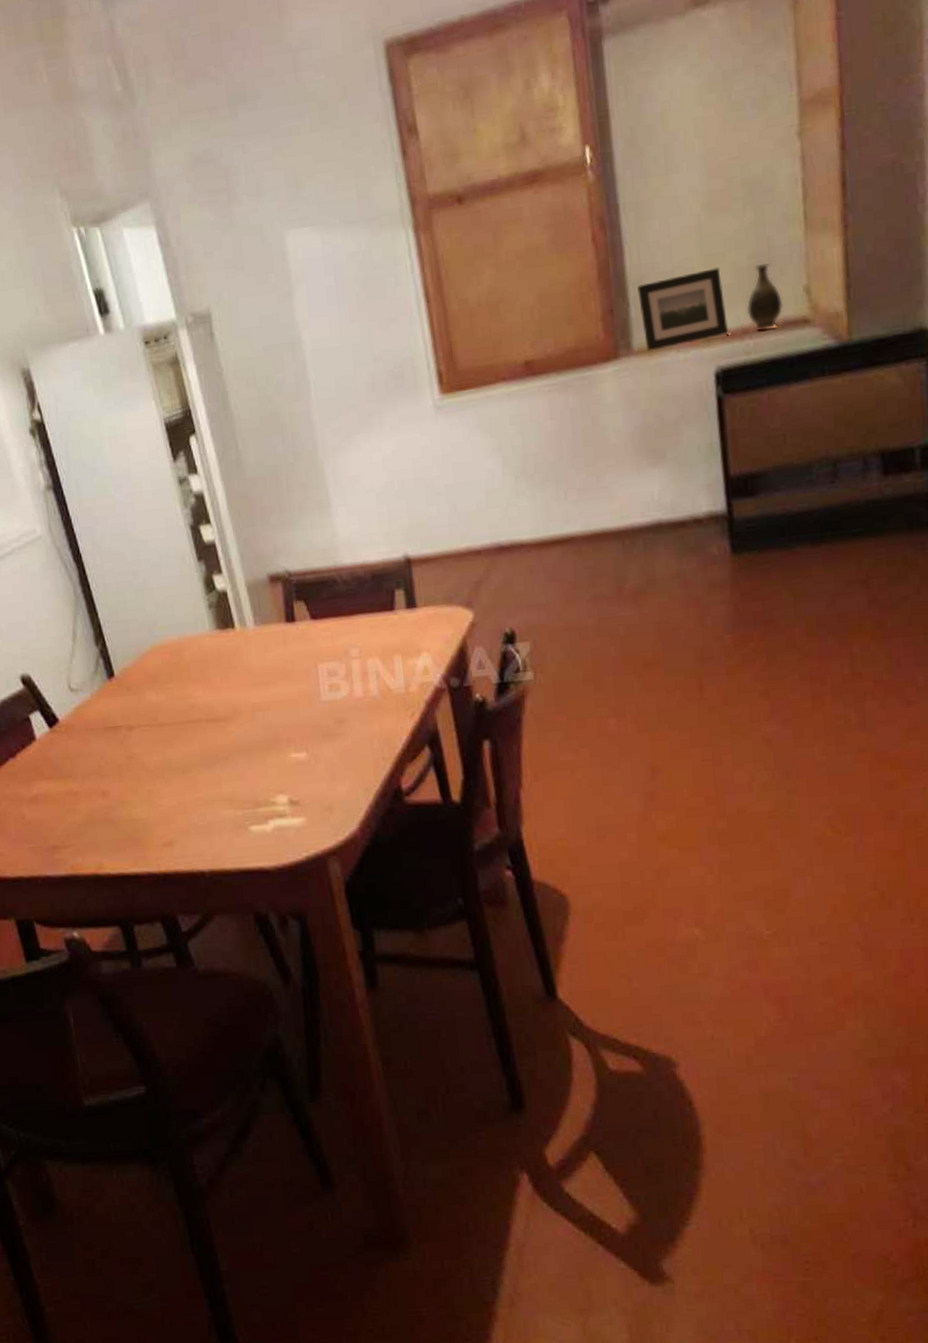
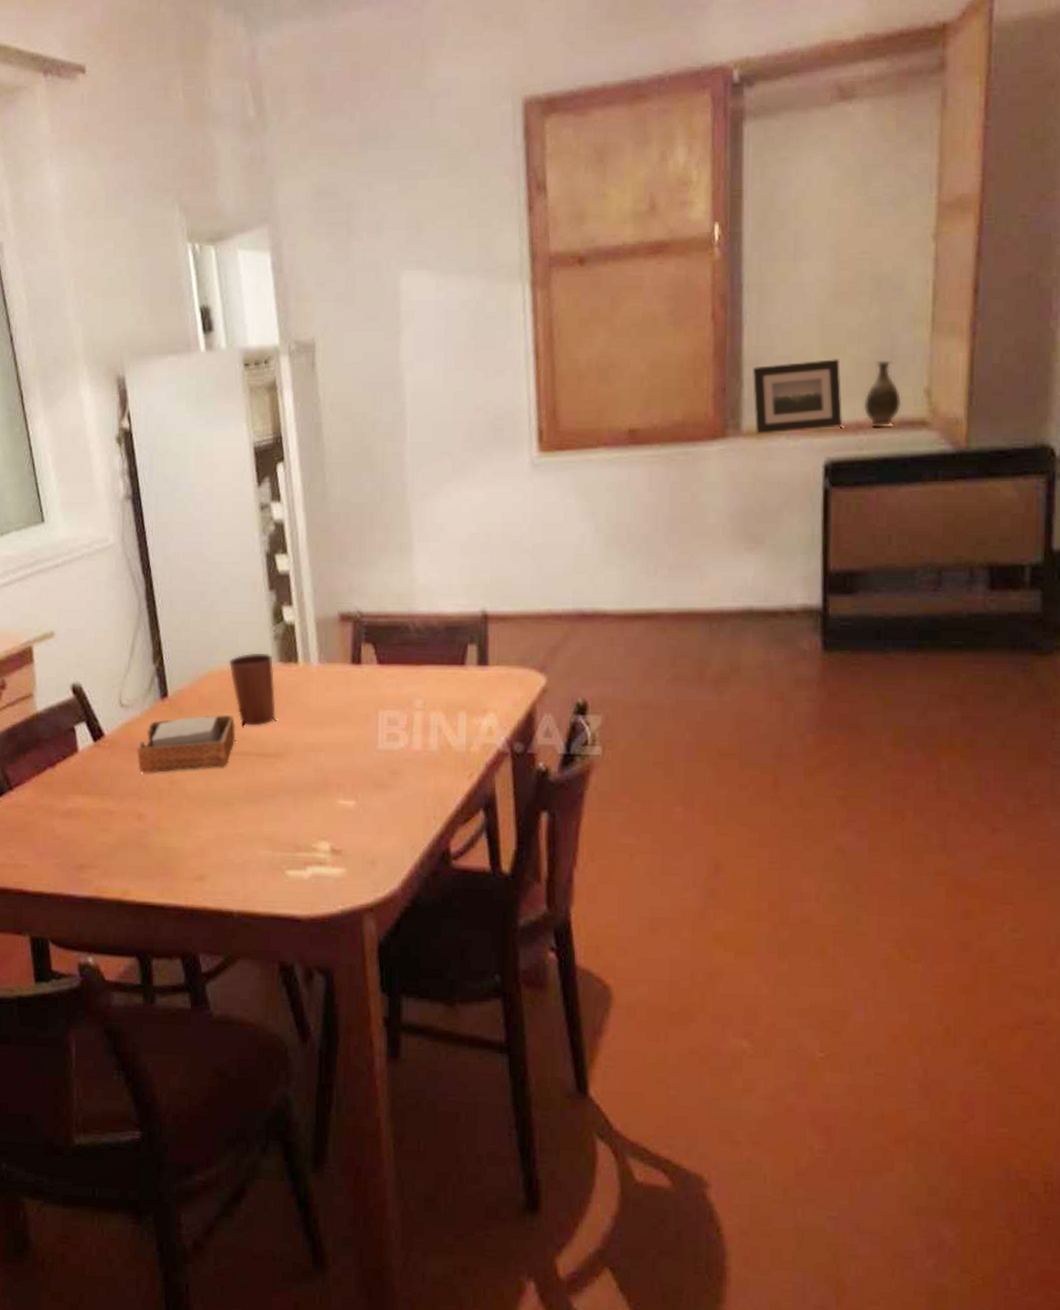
napkin holder: none [92,686,185,753] -> present [137,714,235,774]
cup: none [168,622,221,694] -> present [228,652,276,726]

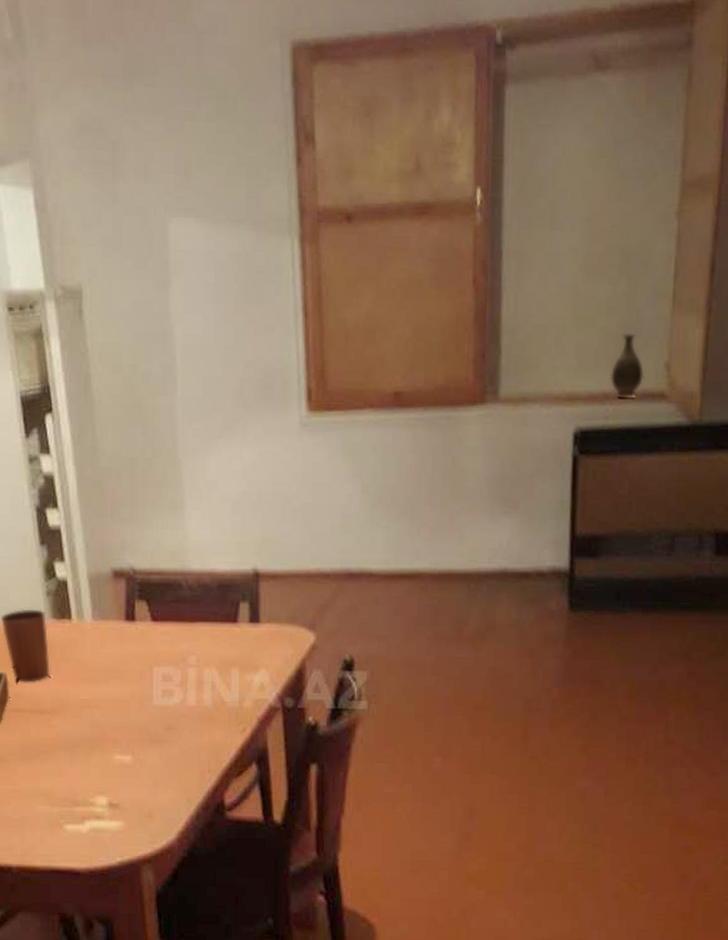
picture frame: present [753,359,842,435] -> none [510,330,591,402]

